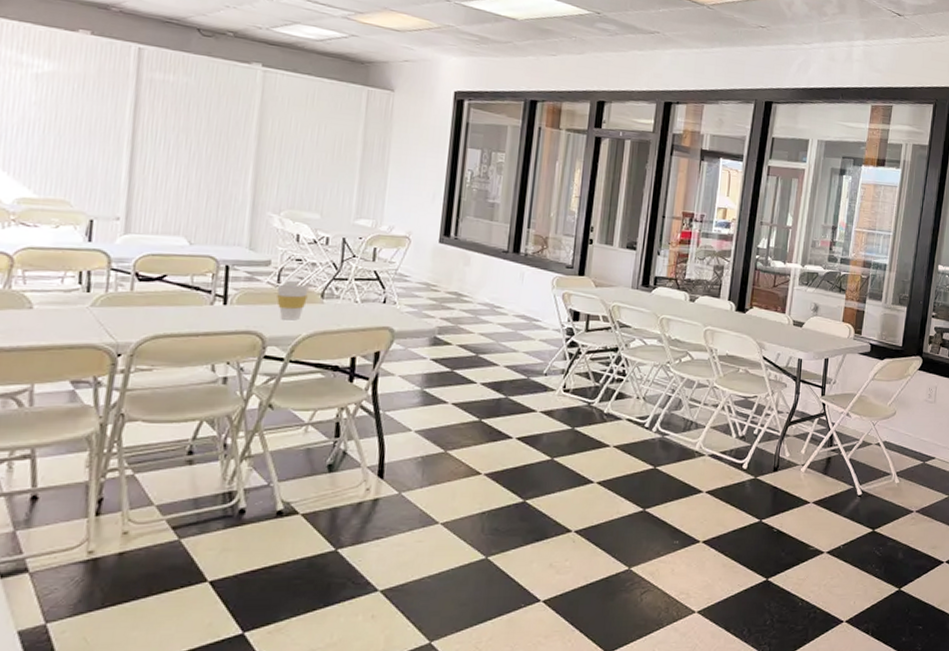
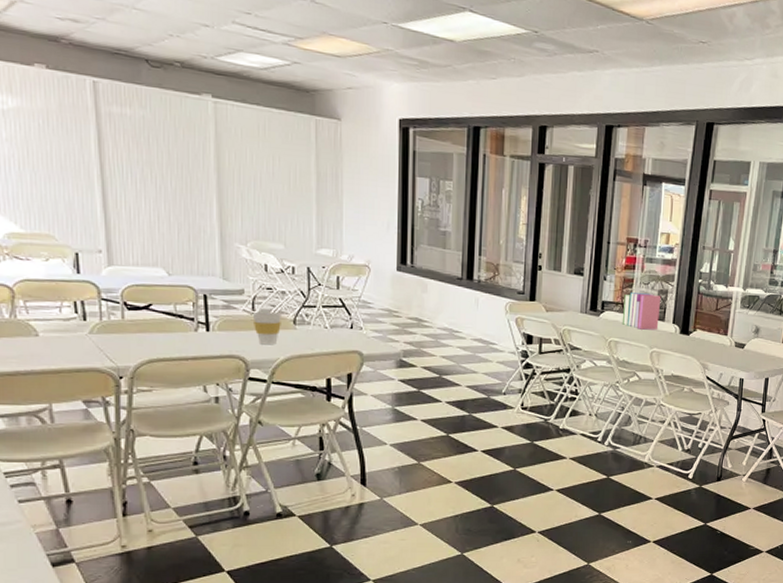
books: none [675,268,717,307] -> present [622,292,662,330]

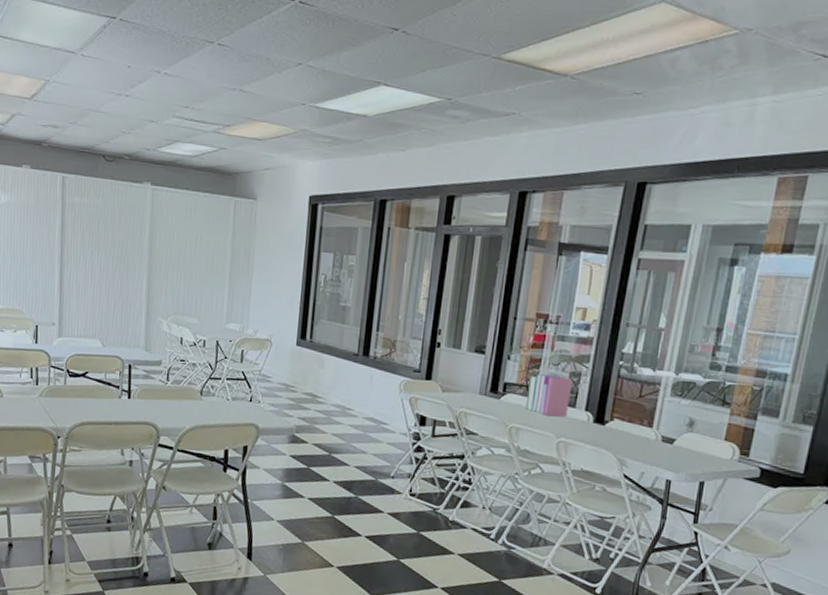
cup: present [252,311,281,345] -> none [166,382,191,415]

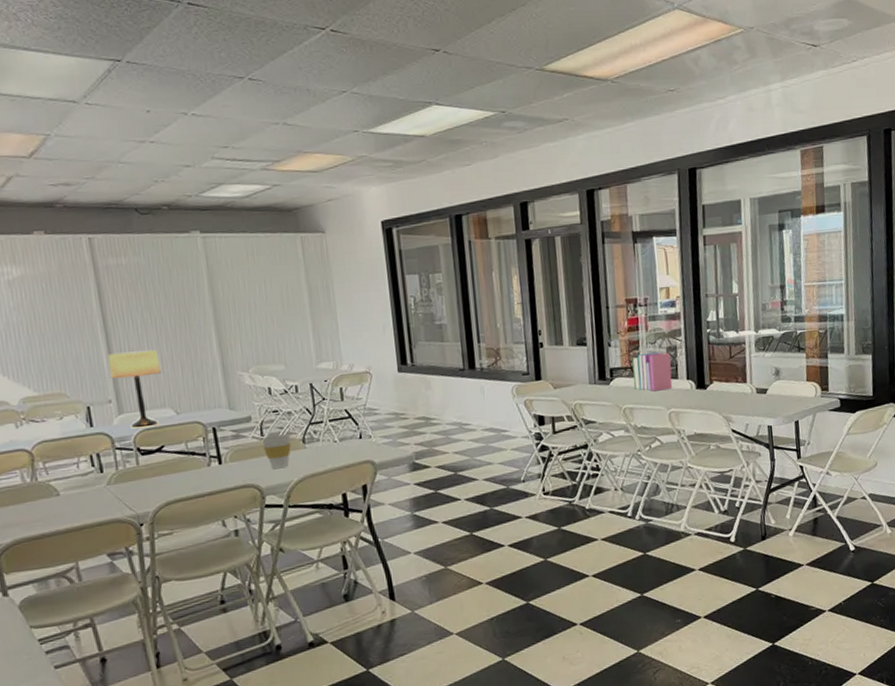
table lamp: none [58,282,98,353] -> present [108,349,161,428]
cup: none [166,382,191,415] -> present [261,434,291,470]

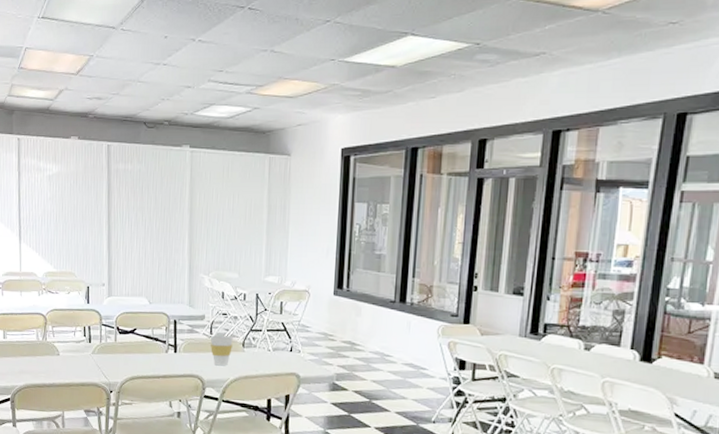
table lamp: present [108,349,161,428] -> none [107,244,144,311]
books: present [632,352,673,391] -> none [567,313,617,357]

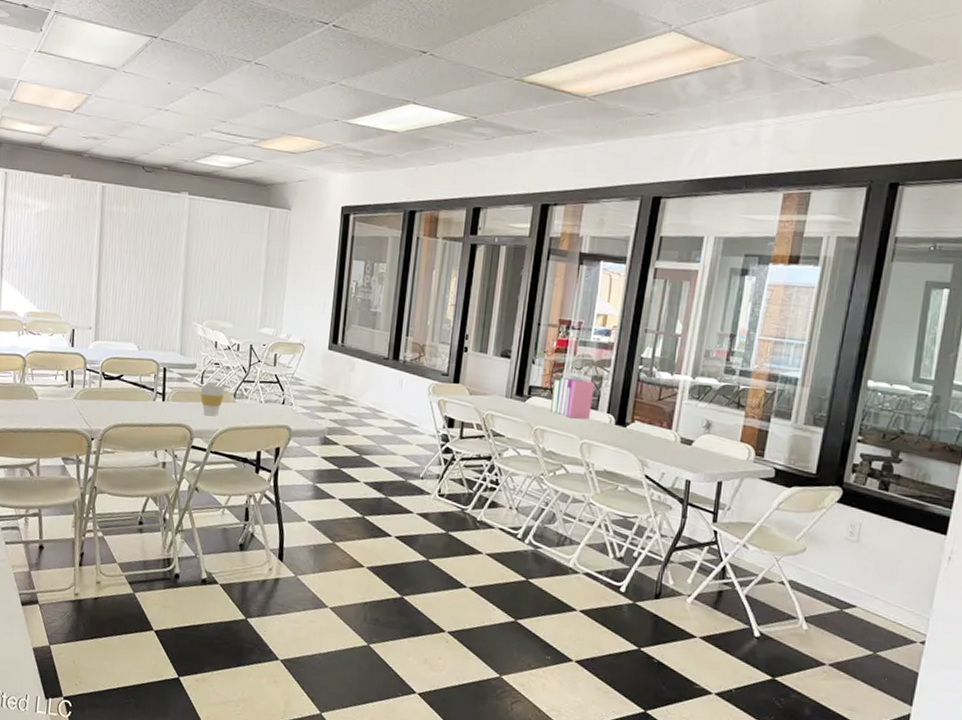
books: none [567,313,617,357] -> present [549,377,595,420]

